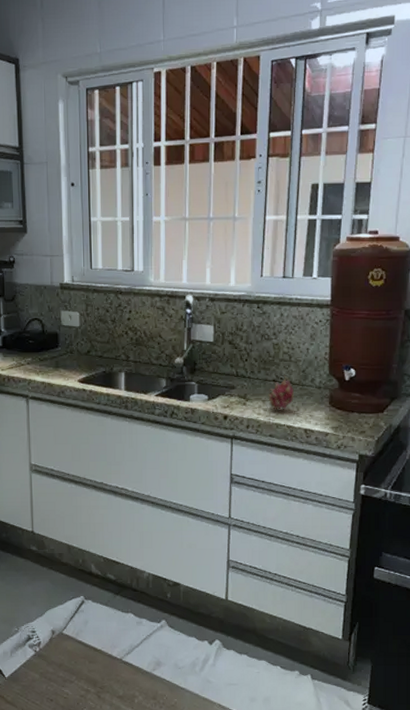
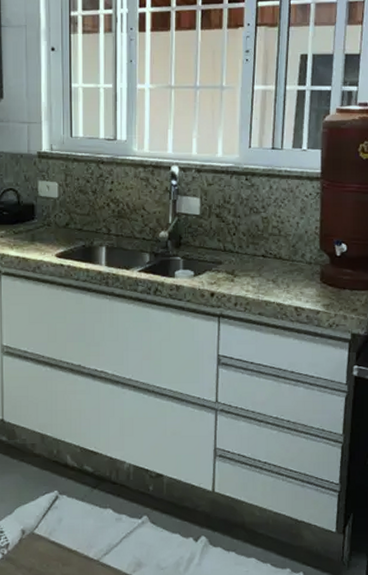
fruit: present [268,375,294,410] -> none [257,250,284,287]

